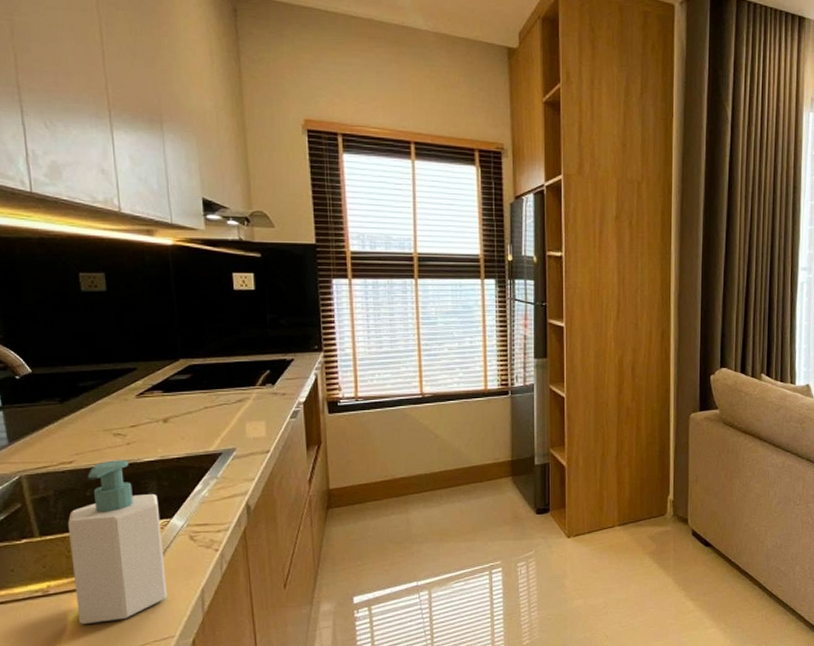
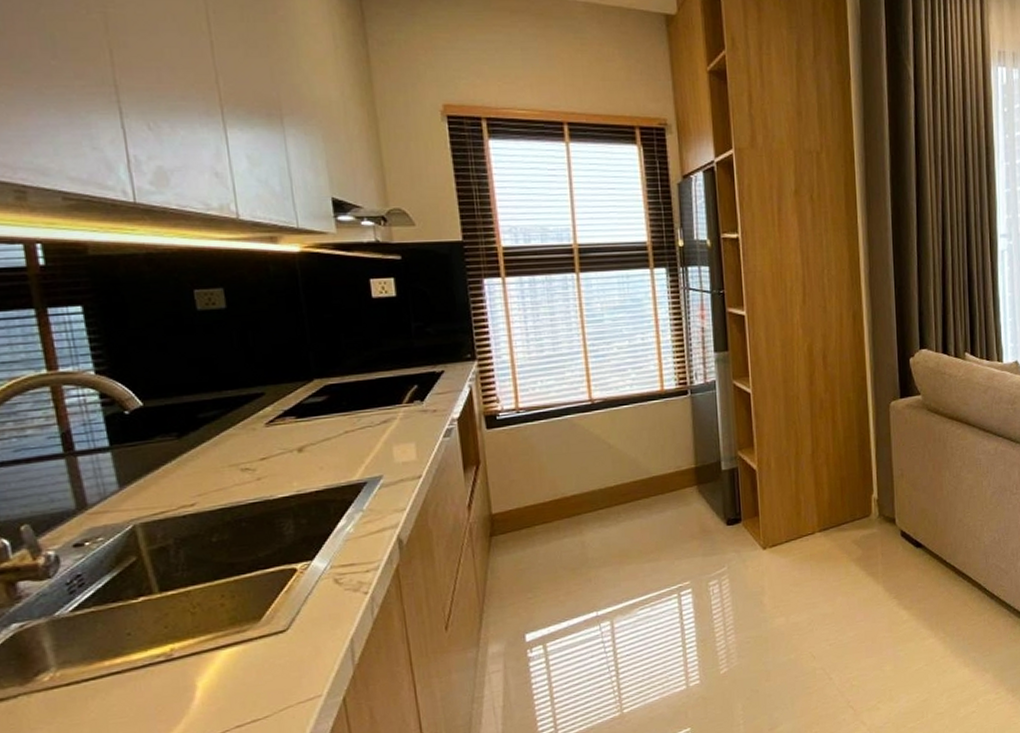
soap bottle: present [67,460,167,625] -> none [191,497,311,691]

